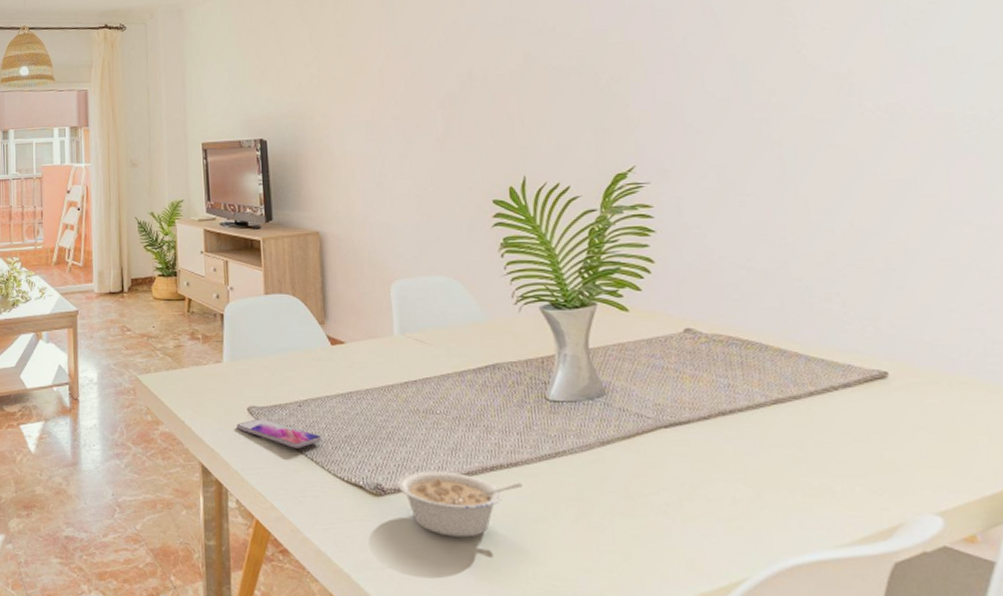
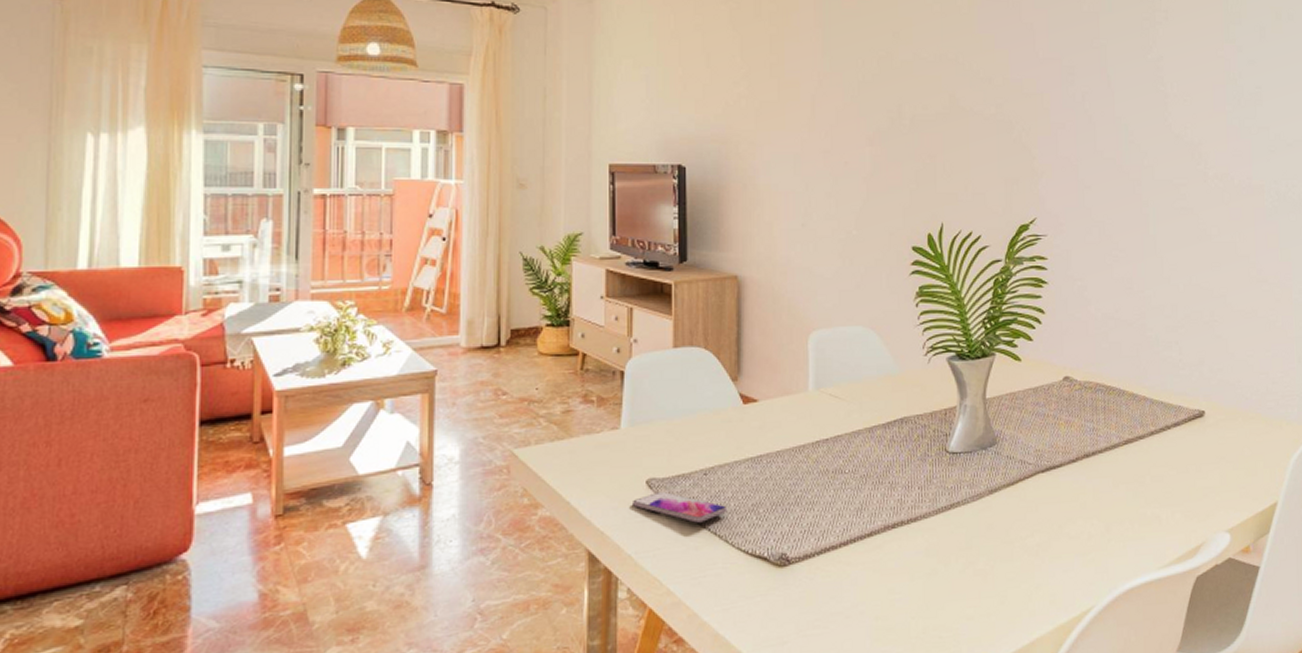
legume: present [396,471,523,538] -> none [801,533,920,601]

